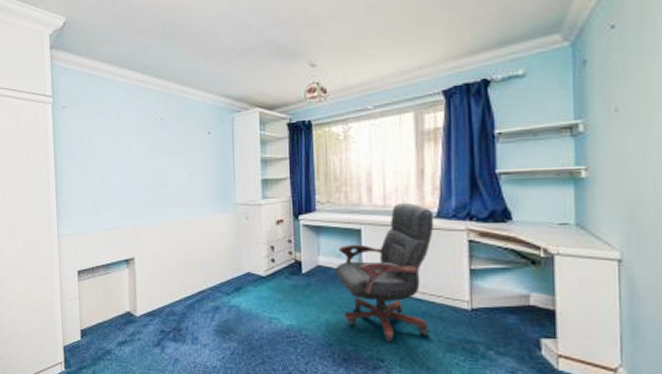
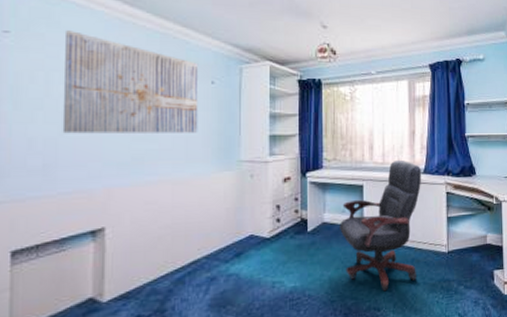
wall art: none [99,100,199,183] -> present [62,30,199,134]

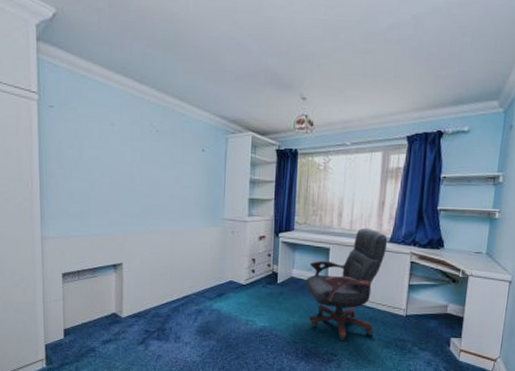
wall art: present [62,30,199,134] -> none [91,105,192,193]

